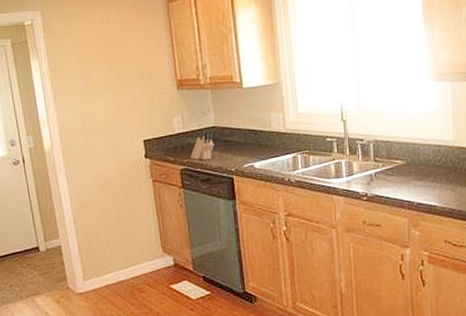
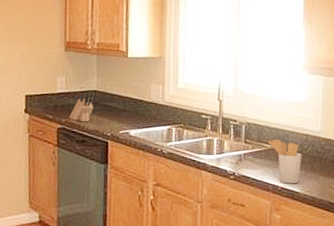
utensil holder: none [398,153,436,199] -> present [268,139,302,184]

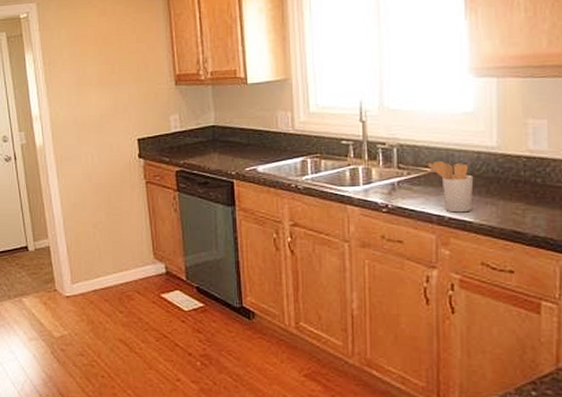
knife block: present [69,92,95,122] -> none [188,128,214,162]

